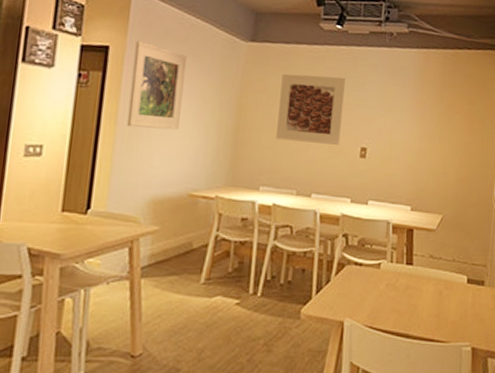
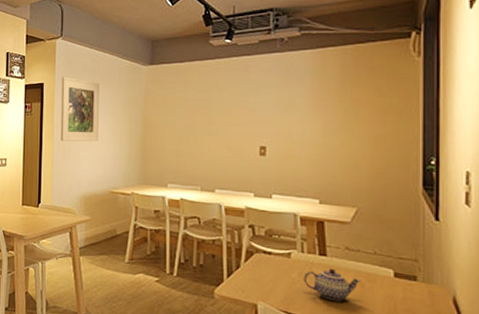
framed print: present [276,73,346,145] -> none [178,85,239,145]
teapot: none [390,277,440,312] -> present [304,268,361,302]

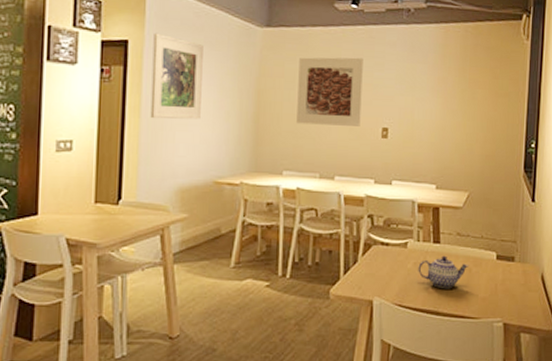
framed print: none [178,85,239,145] -> present [296,57,363,126]

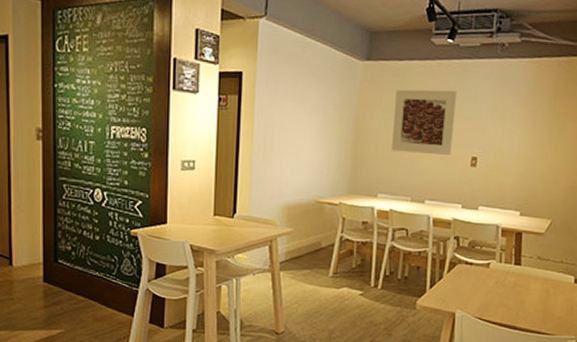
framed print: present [150,32,203,119] -> none [261,65,309,145]
teapot: present [418,255,469,289] -> none [498,276,547,307]

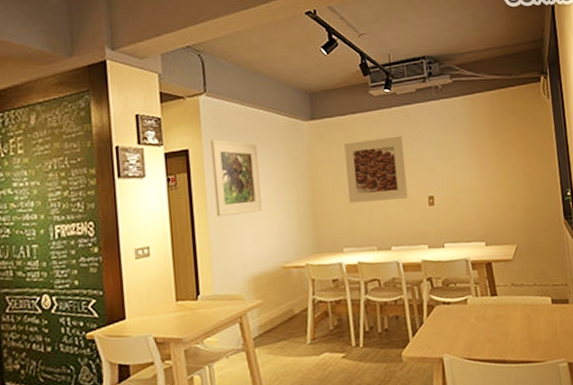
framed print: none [261,65,309,145] -> present [211,139,262,217]

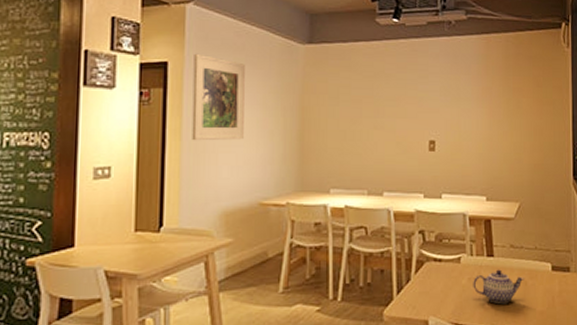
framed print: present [344,135,408,203] -> none [342,71,407,140]
teapot: none [480,306,527,338] -> present [473,269,524,305]

